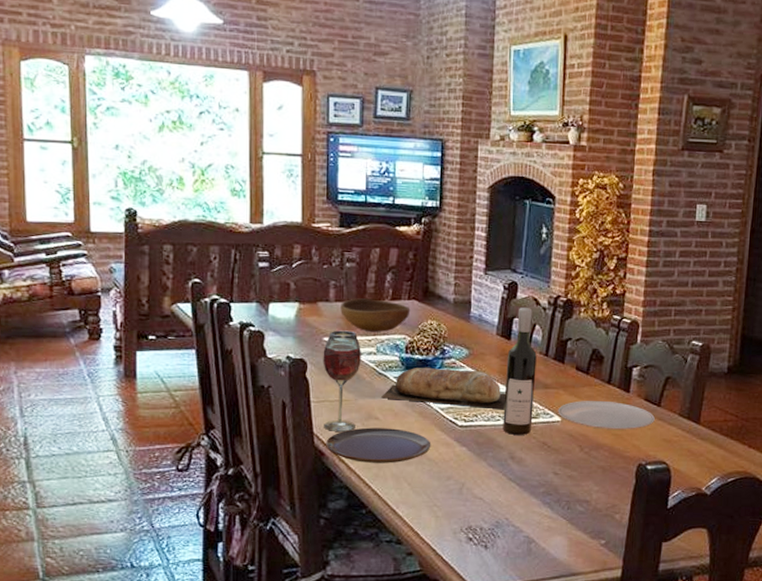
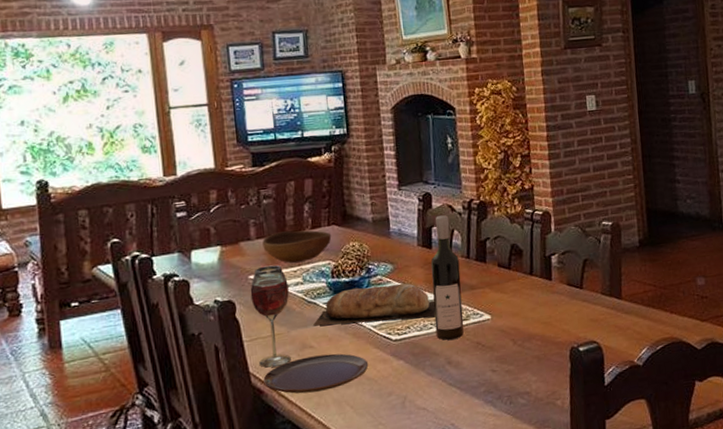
plate: present [558,401,655,430] -> none [486,291,580,320]

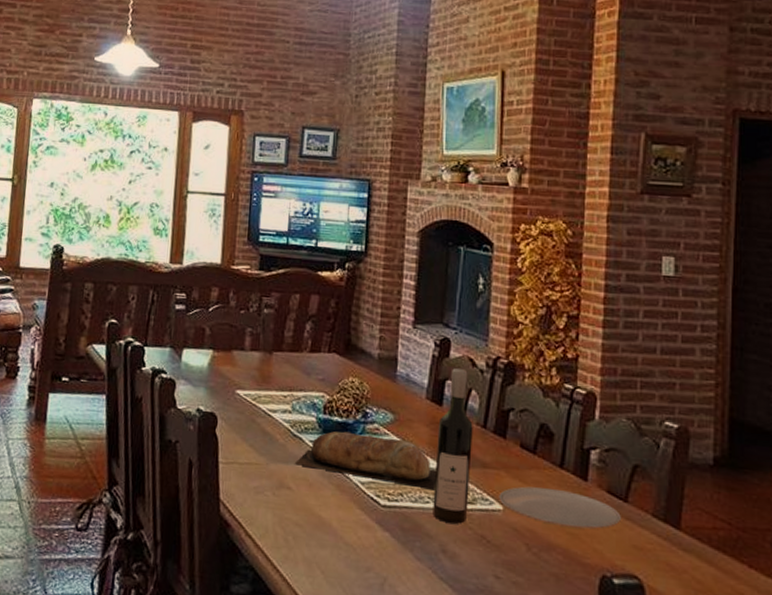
wineglass: present [250,265,291,368] -> none [231,382,276,501]
bowl: present [262,230,332,263] -> none [255,348,331,388]
plate: present [263,353,369,394] -> none [232,498,349,544]
plate: none [486,291,580,320] -> present [499,486,621,530]

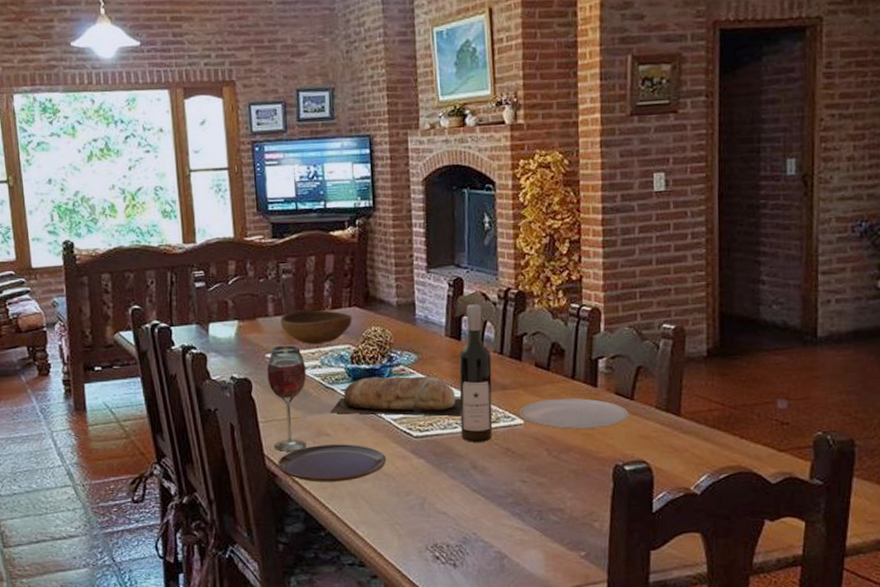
wineglass: none [231,382,276,501] -> present [266,345,306,451]
plate: none [232,498,349,544] -> present [278,444,387,482]
bowl: none [255,348,331,388] -> present [280,309,353,344]

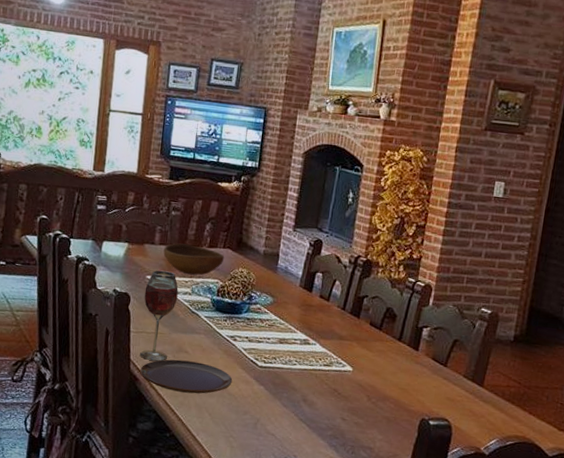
bread loaf: present [330,375,461,416] -> none [192,310,303,356]
bottle: present [459,304,493,442] -> none [298,263,335,381]
plate: present [519,398,629,430] -> none [350,354,441,386]

